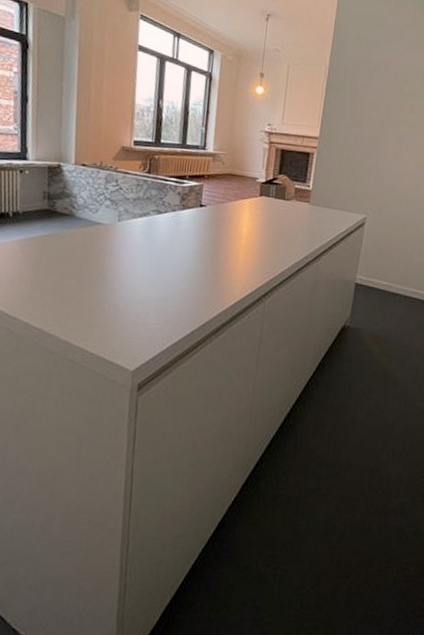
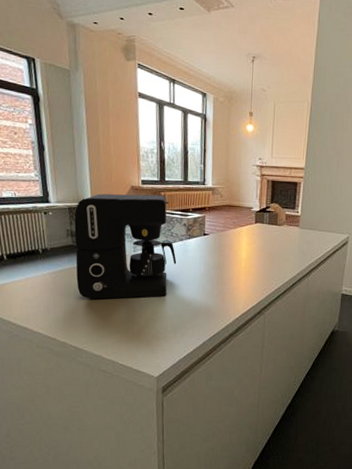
coffee maker: none [48,153,167,275] -> present [74,193,177,299]

